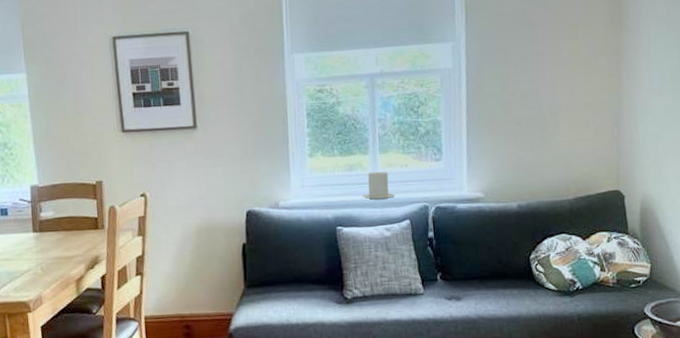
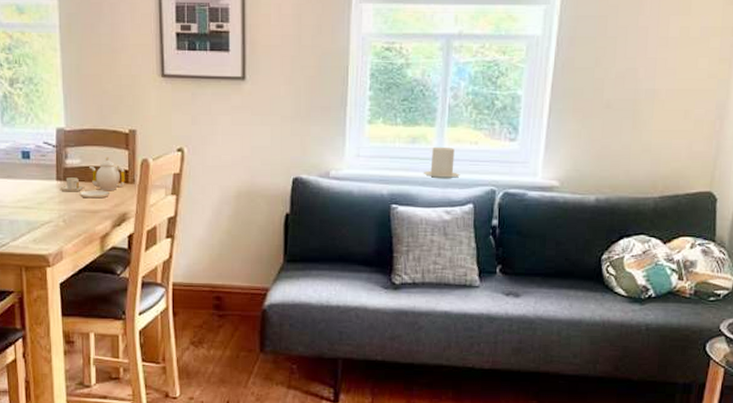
teapot: none [36,207,95,247] -> present [60,157,125,199]

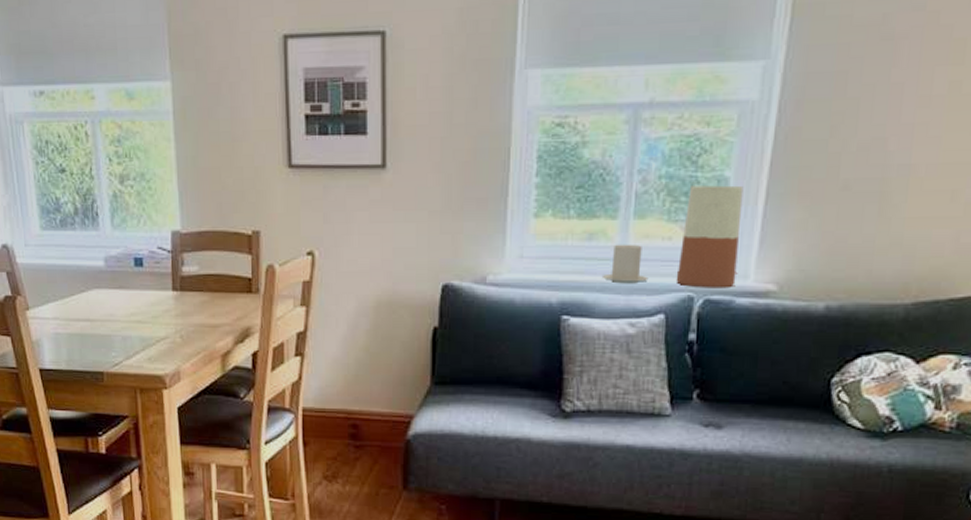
teapot: present [60,157,125,199] -> none [176,263,248,311]
vase: none [481,101,532,184] -> present [676,185,744,288]

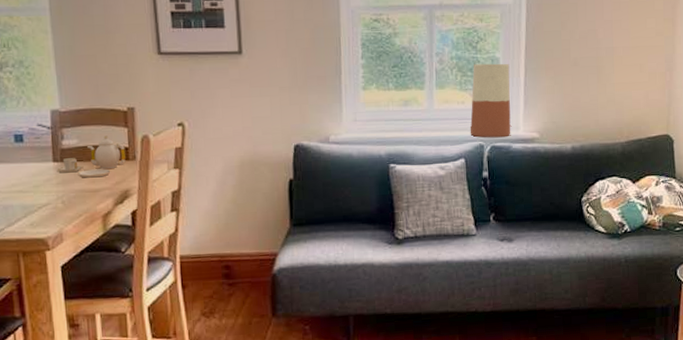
teapot: none [176,263,248,311] -> present [57,135,126,178]
candle: present [603,244,649,284] -> none [418,107,451,138]

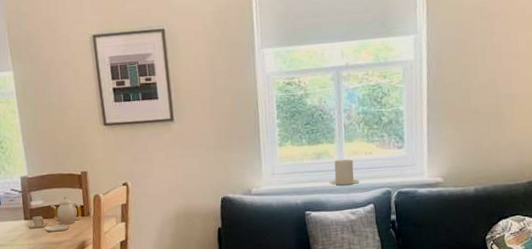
candle: none [418,107,451,138] -> present [330,159,360,187]
vase: present [470,63,511,139] -> none [378,115,416,185]

